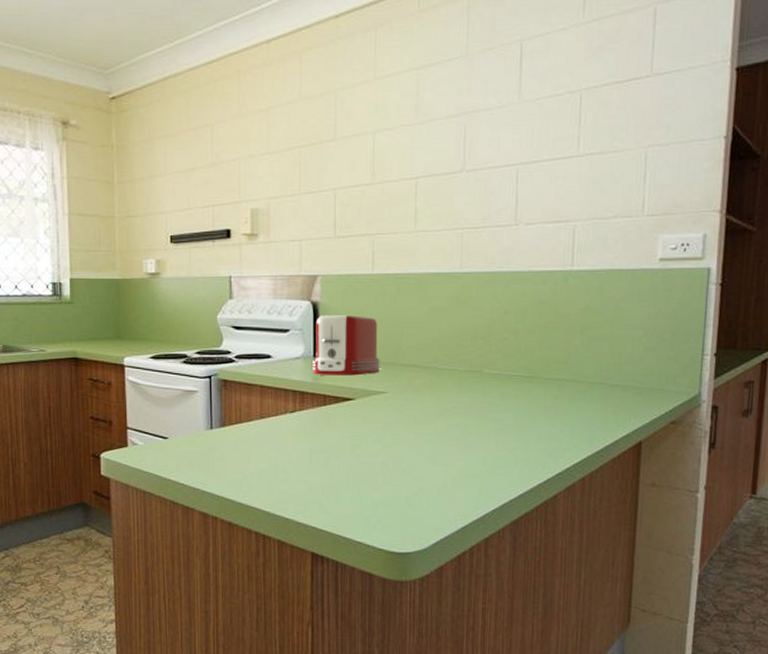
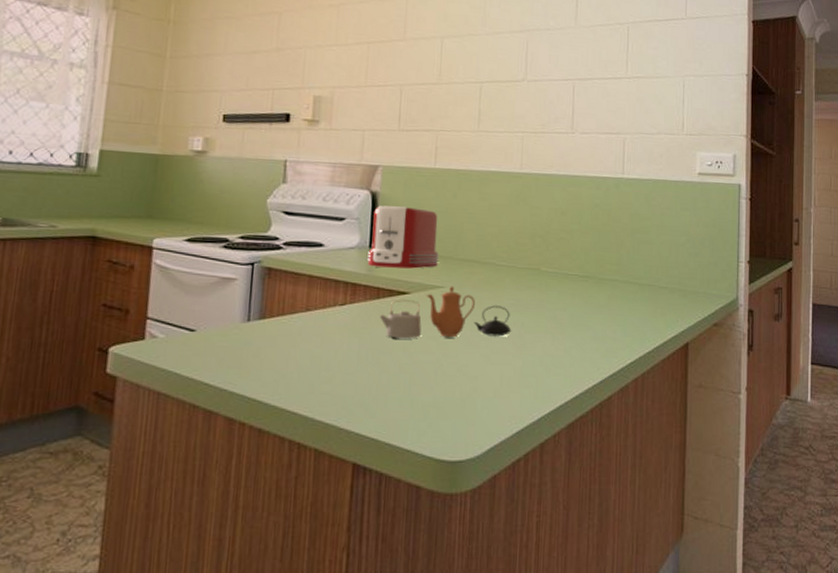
teapot: none [326,391,455,442] -> present [379,286,512,339]

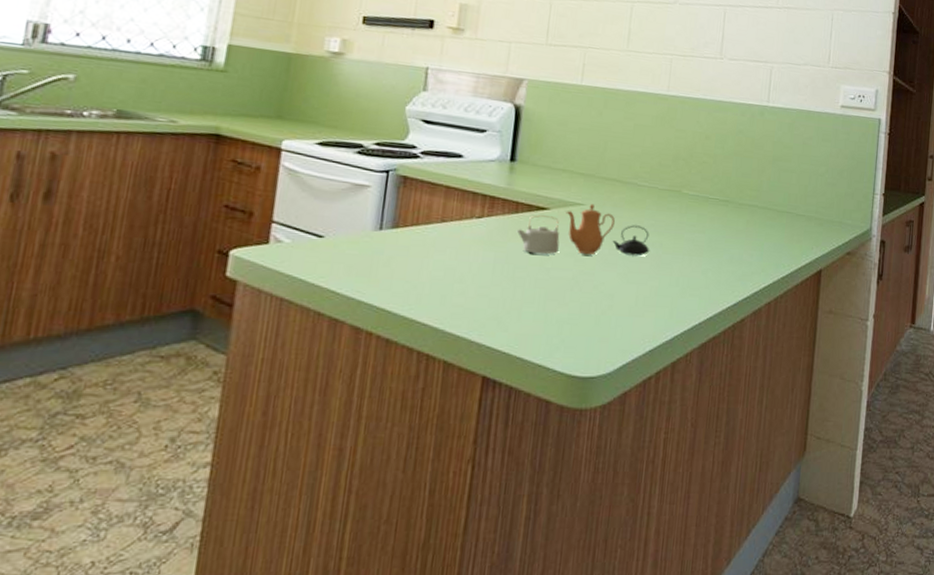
toaster: present [366,205,440,269] -> none [506,119,582,185]

